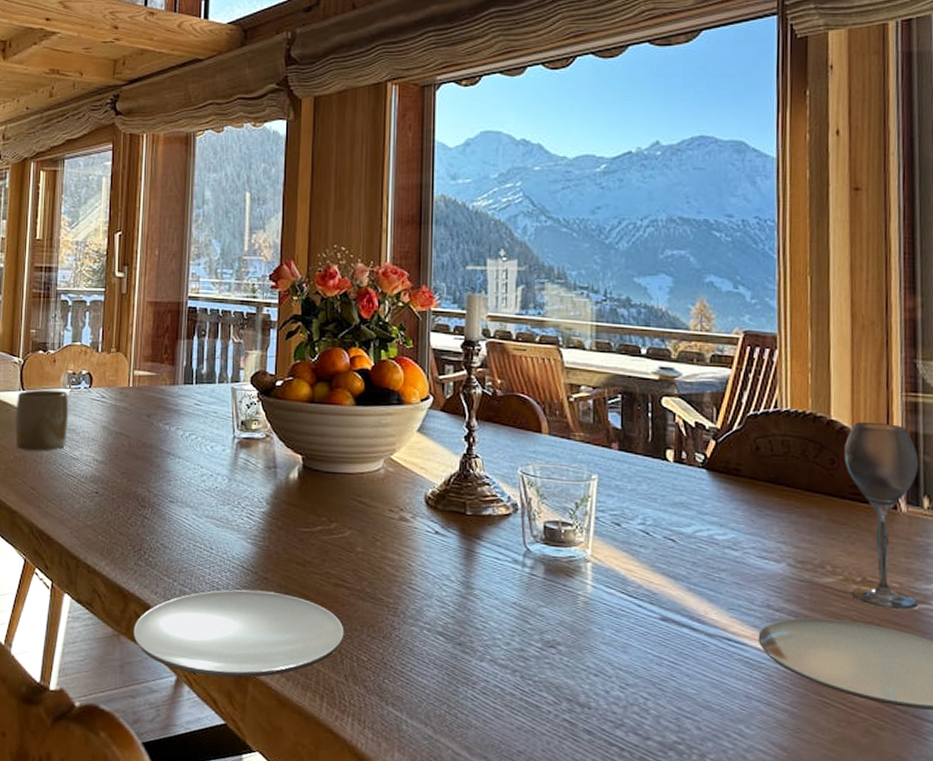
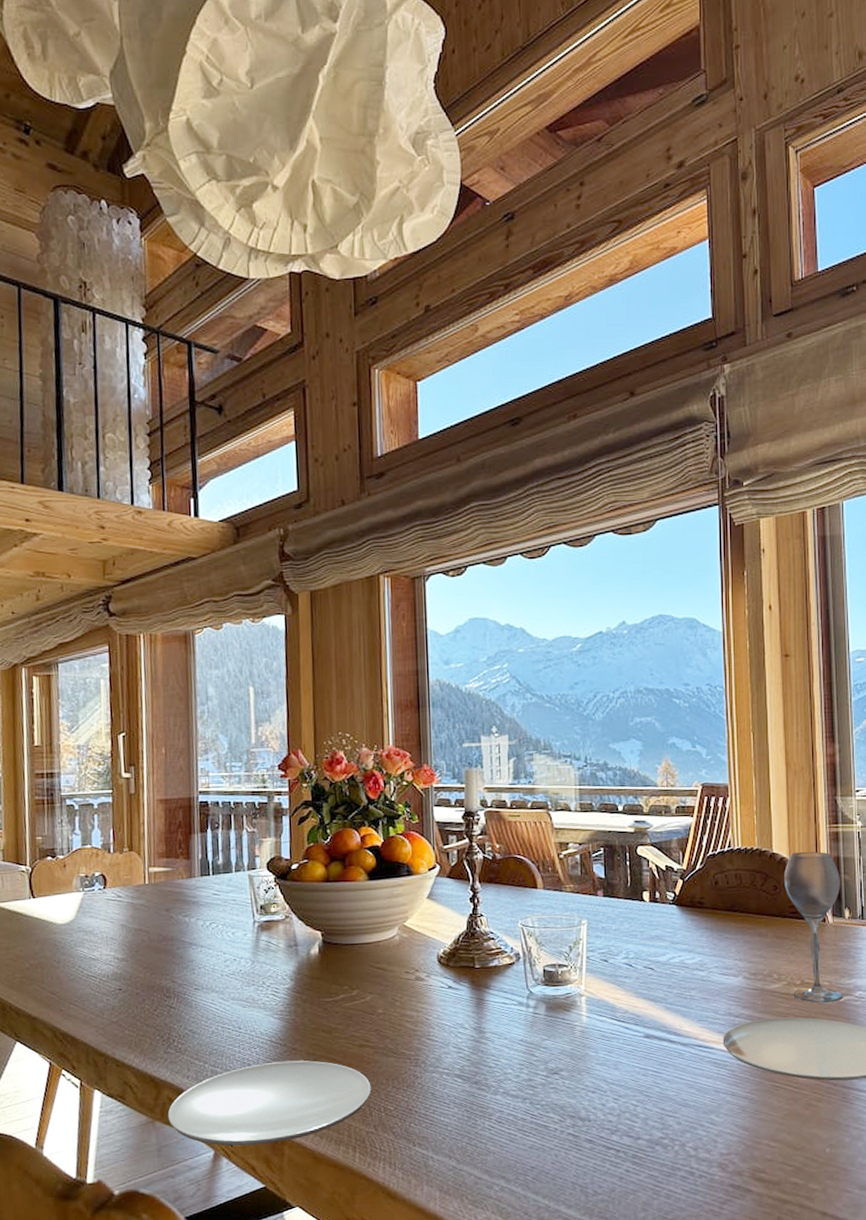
mug: present [15,389,69,451] -> none [27,894,85,957]

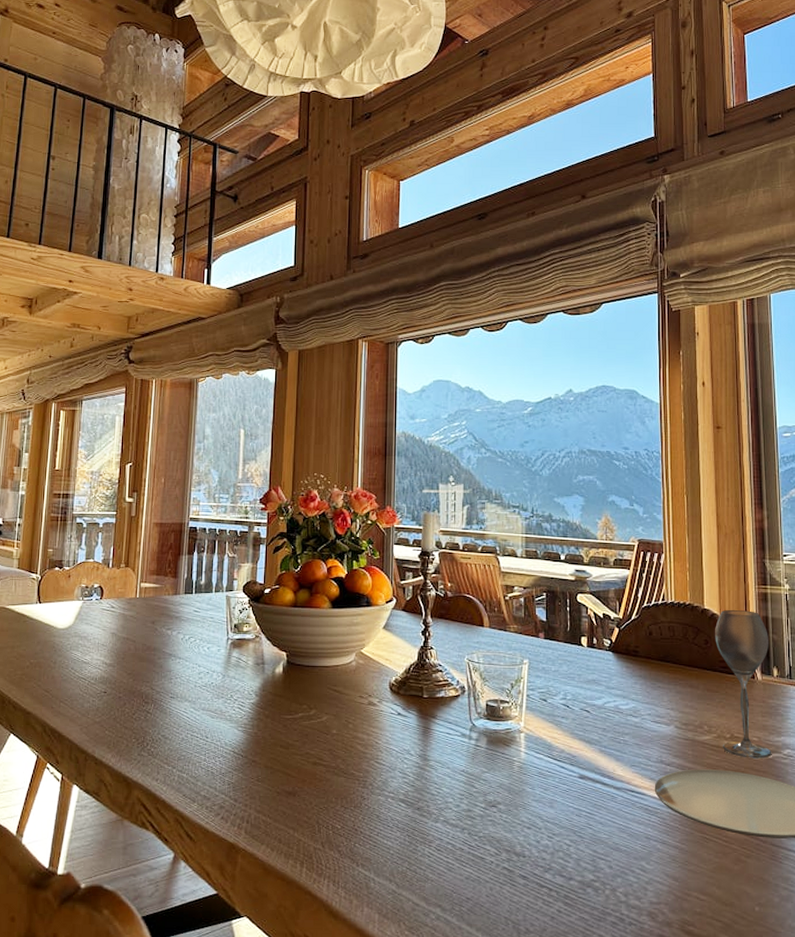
plate: present [167,1060,372,1146] -> none [135,773,322,852]

